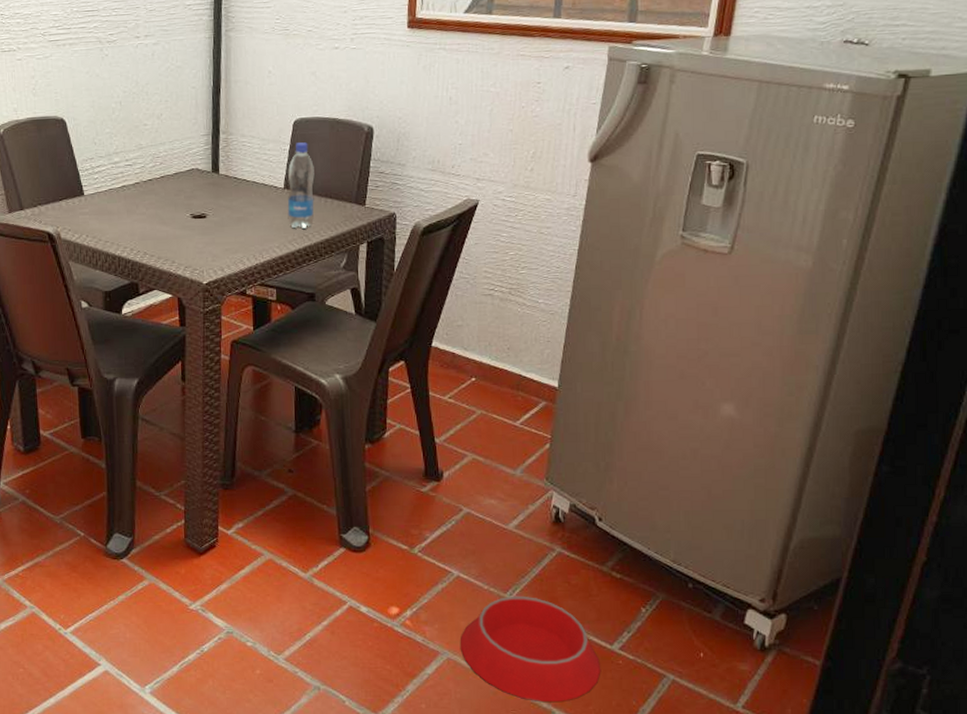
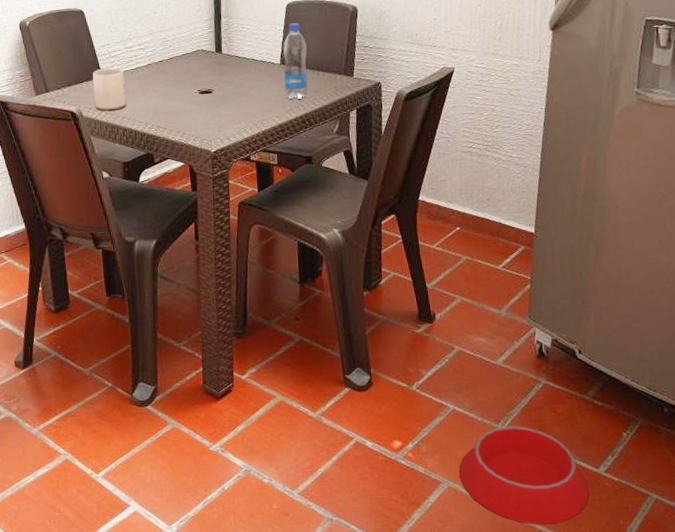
mug: none [72,185,111,234] -> present [92,67,127,111]

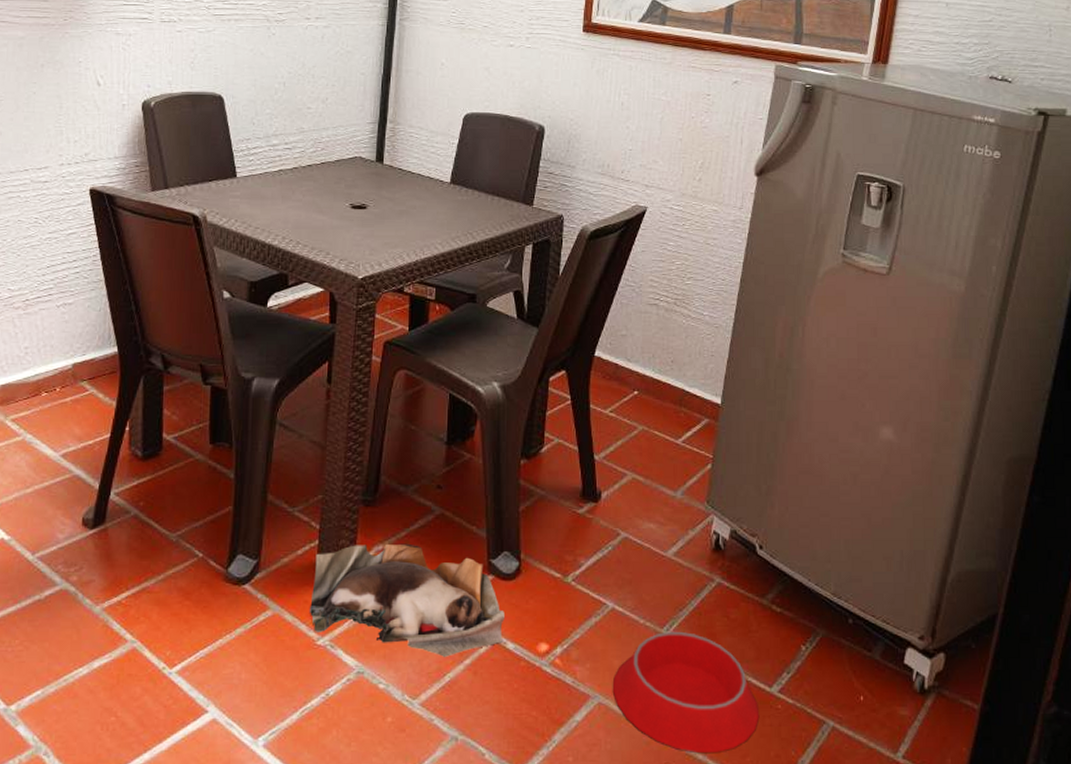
mug: present [92,67,127,111] -> none [223,167,264,218]
cat: none [201,366,363,455] -> present [310,543,504,657]
bottle: present [283,23,308,100] -> none [452,137,482,227]

